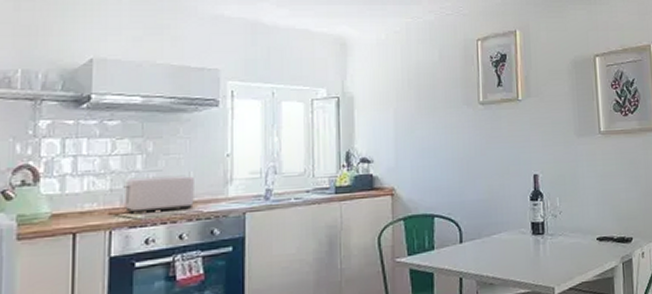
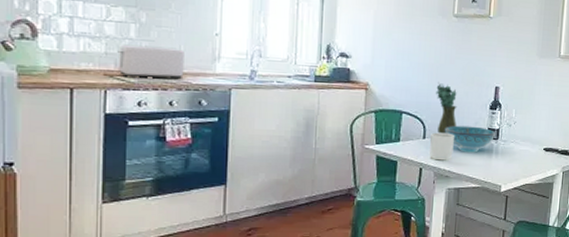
mug: none [468,233,496,267] -> present [430,132,455,161]
vase: none [469,177,497,235] -> present [436,82,457,134]
bowl: none [482,222,541,254] -> present [444,125,496,153]

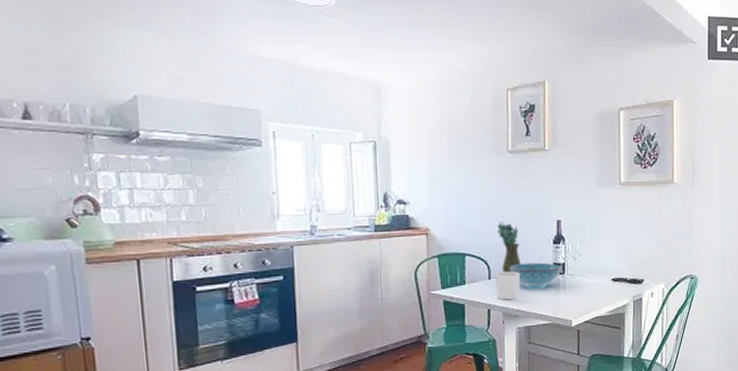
toaster: present [117,44,184,80] -> none [178,210,245,243]

